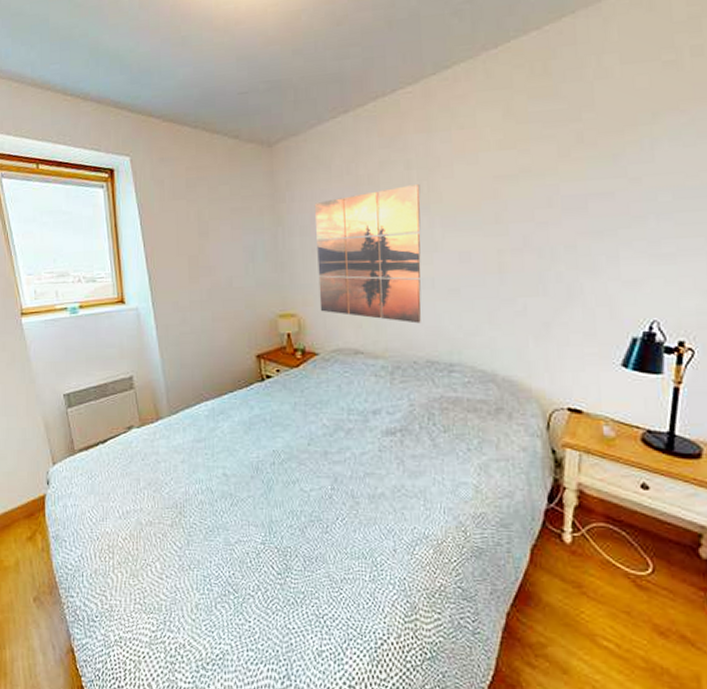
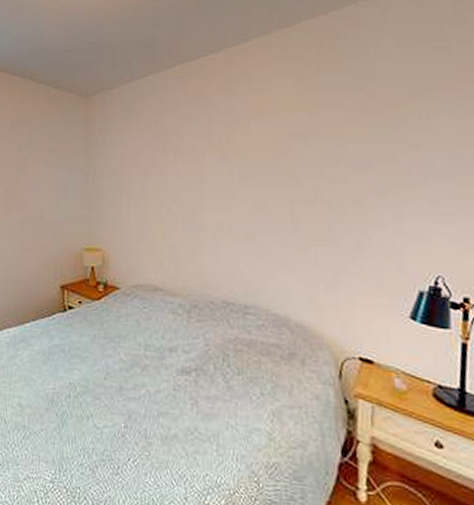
wall art: present [314,184,422,324] -> none [123,138,220,265]

